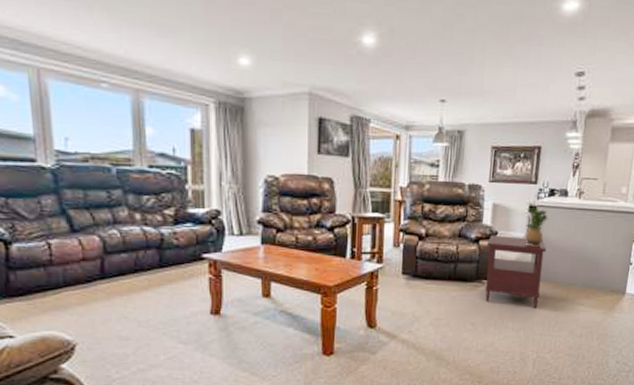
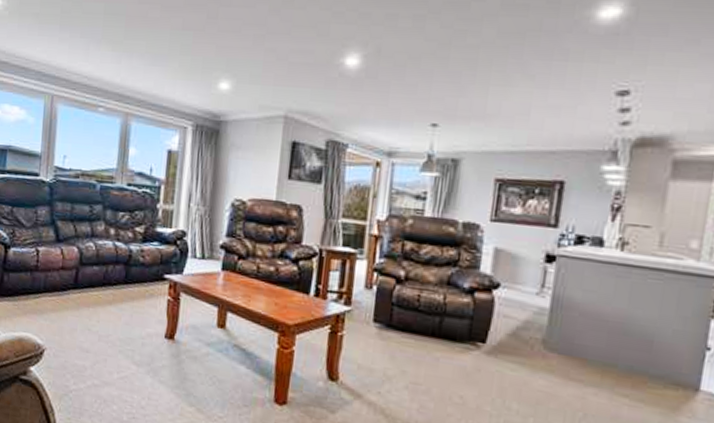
side table: present [485,234,547,309] -> none [480,286,571,391]
potted plant: present [524,206,548,247] -> none [537,256,573,308]

